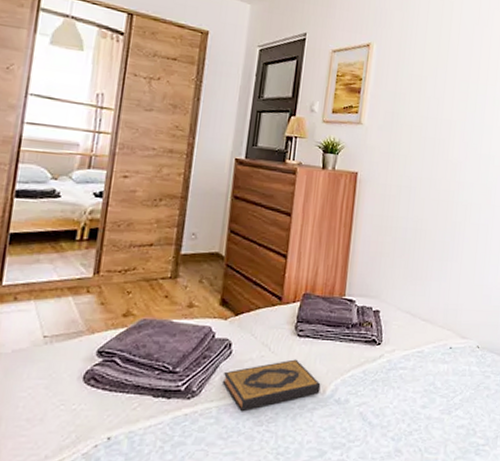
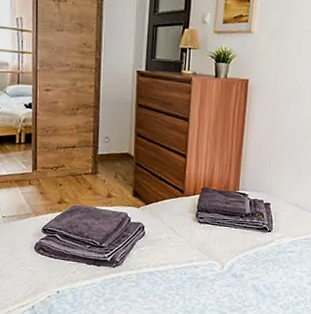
hardback book: present [222,359,321,411] -> none [138,241,219,278]

